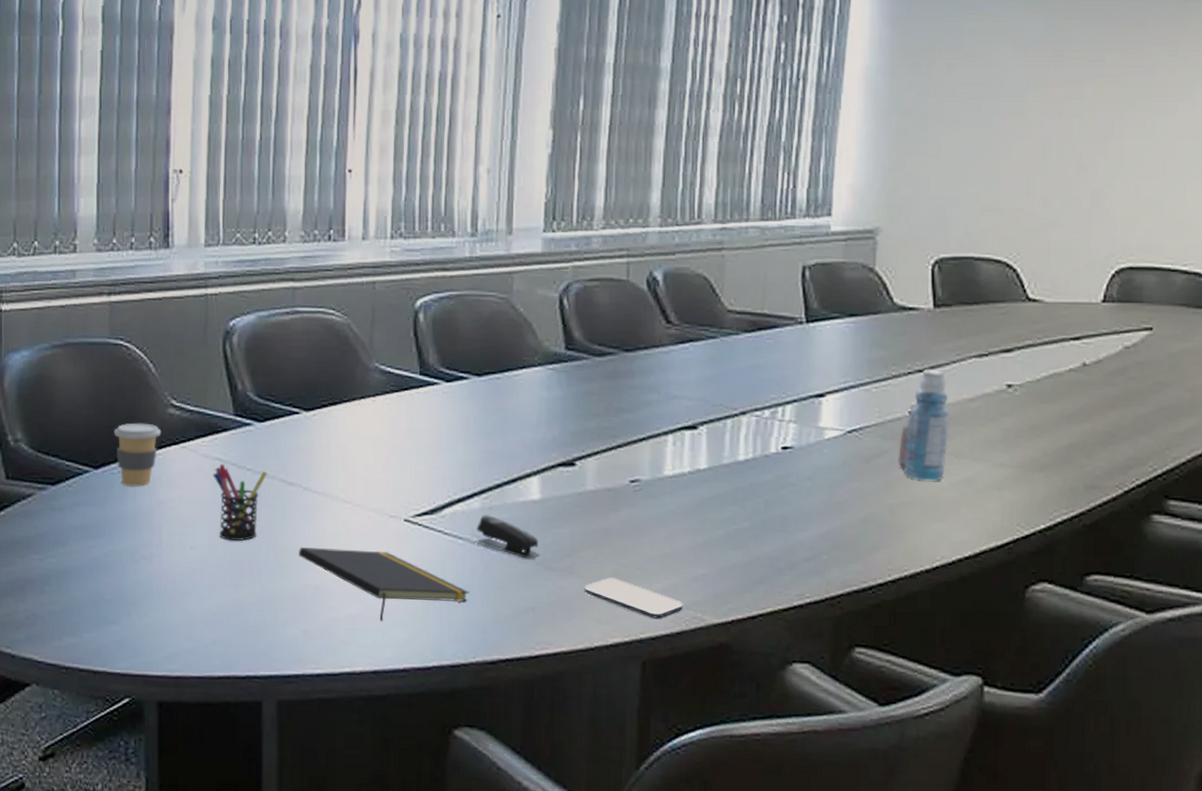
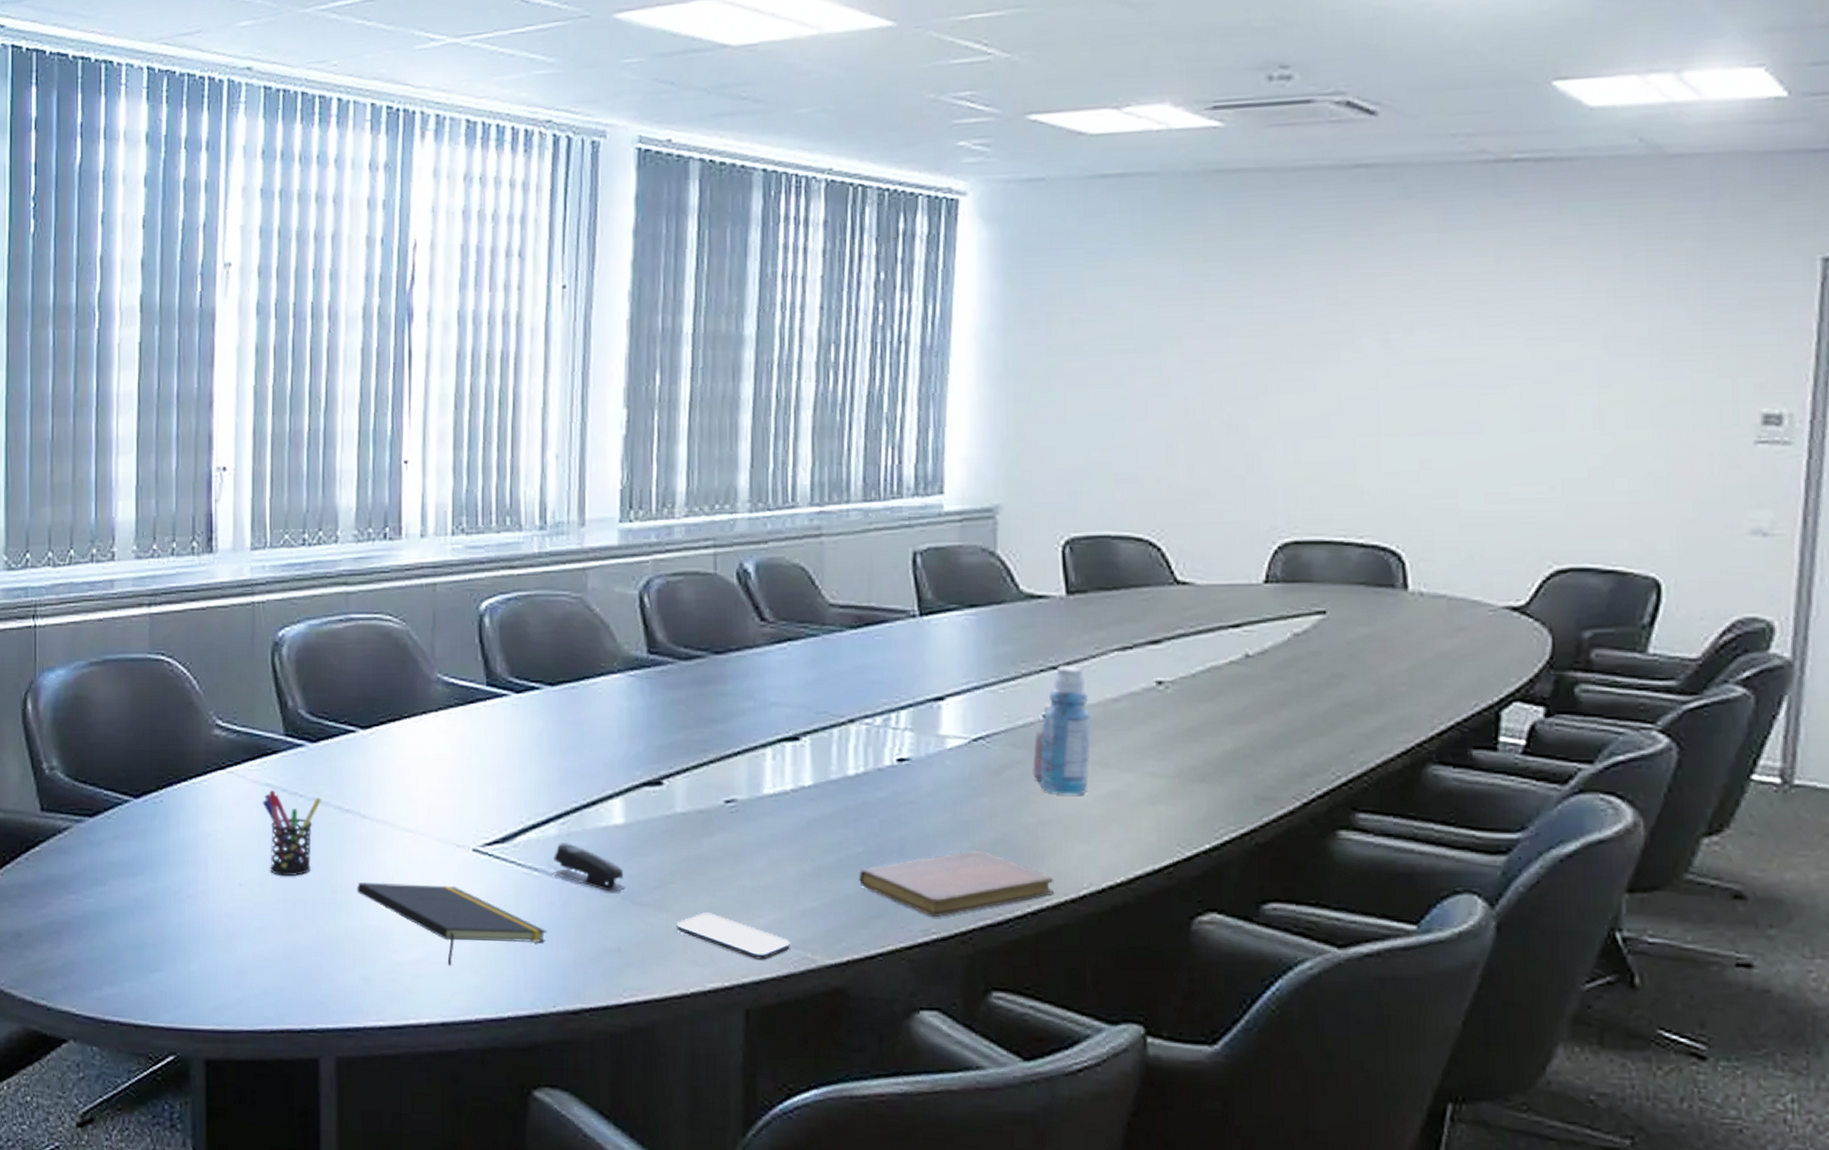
coffee cup: present [114,423,161,487] -> none [155,746,206,818]
notebook: none [745,527,911,583] -> present [859,850,1053,917]

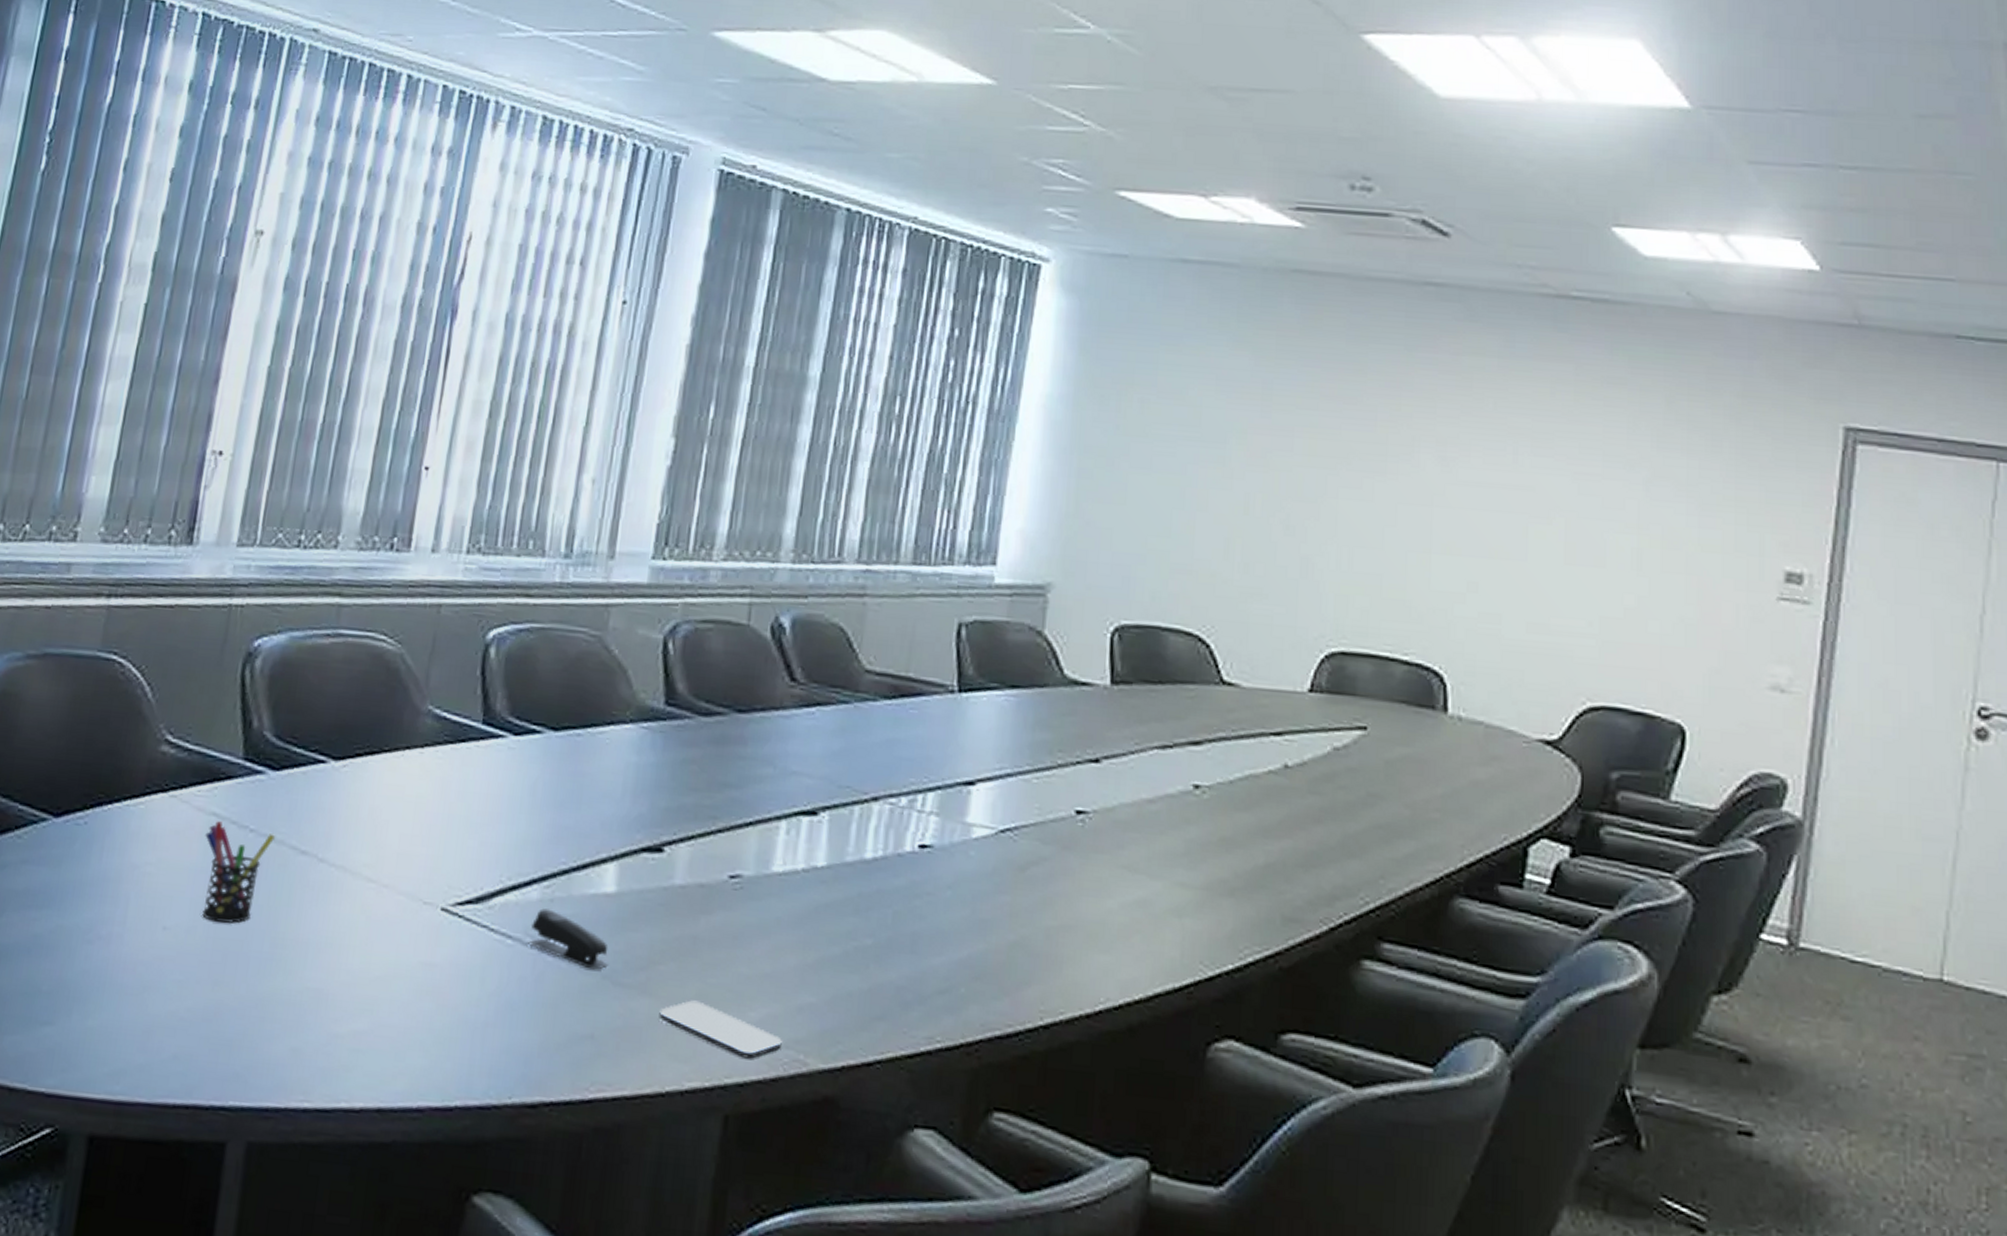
notepad: present [357,882,547,966] -> none [301,937,513,1042]
notebook: present [859,850,1053,917] -> none [864,952,1069,1024]
bottle: present [1033,664,1091,795] -> none [1059,758,1124,900]

